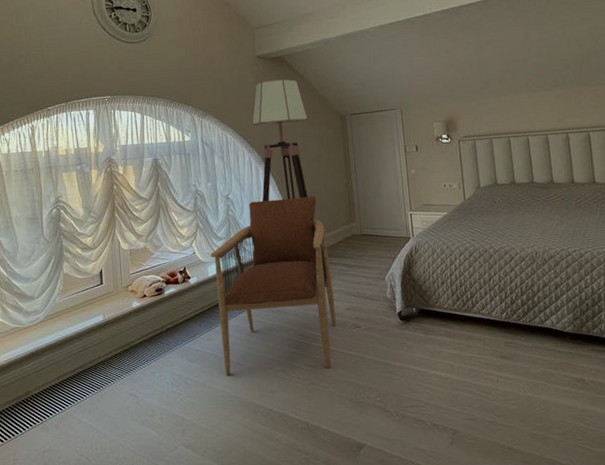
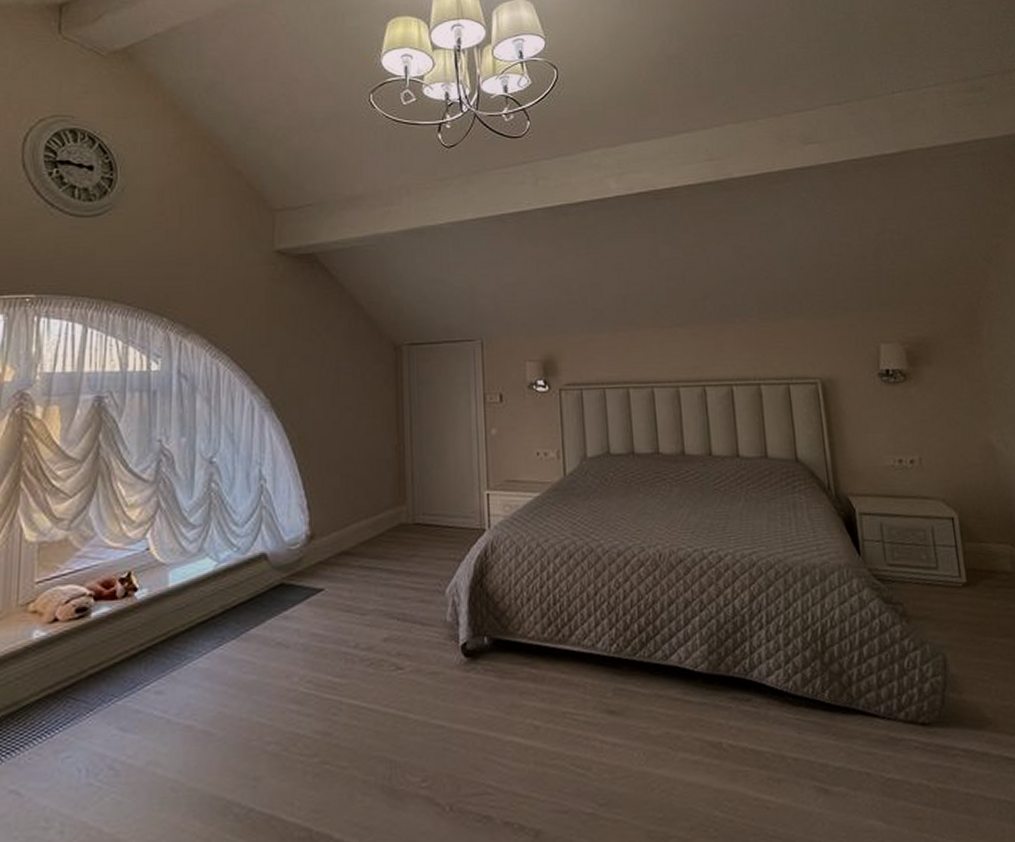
armchair: present [210,196,336,376] -> none [174,464,367,754]
floor lamp: present [251,78,316,261] -> none [259,285,345,563]

